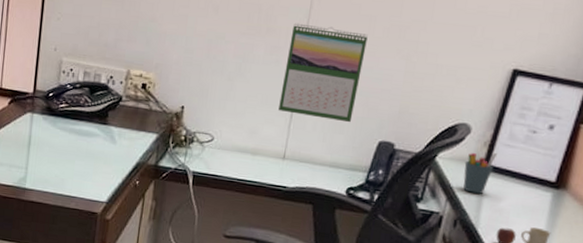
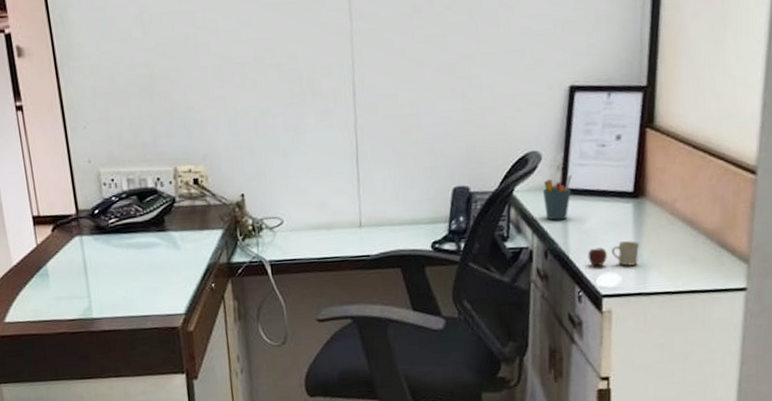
calendar: present [278,23,368,123] -> none [339,78,421,178]

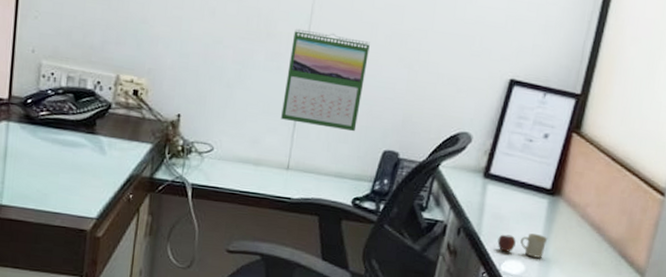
calendar: none [339,78,421,178] -> present [281,28,370,132]
pen holder: present [542,175,572,221] -> none [465,161,496,202]

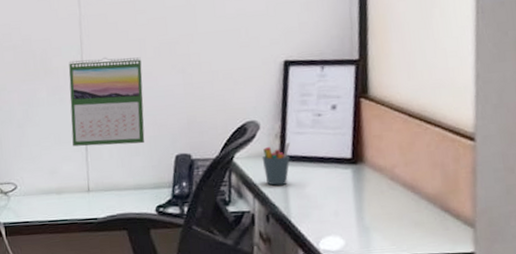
pen holder: none [465,161,496,202] -> present [262,143,290,186]
mug: present [497,233,548,258] -> none [309,205,361,230]

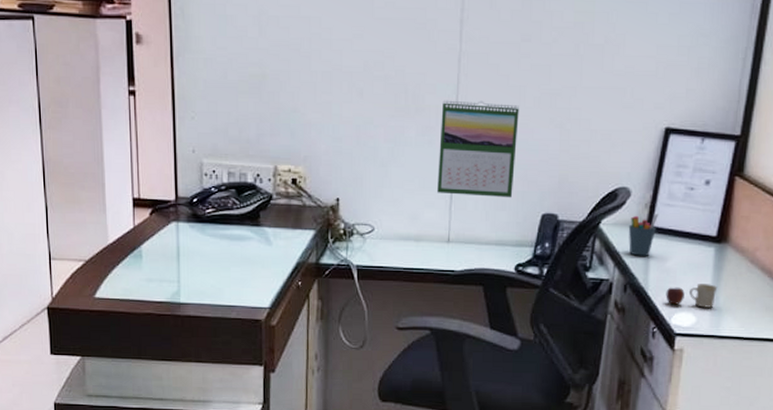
mug: none [309,205,361,230] -> present [665,284,718,308]

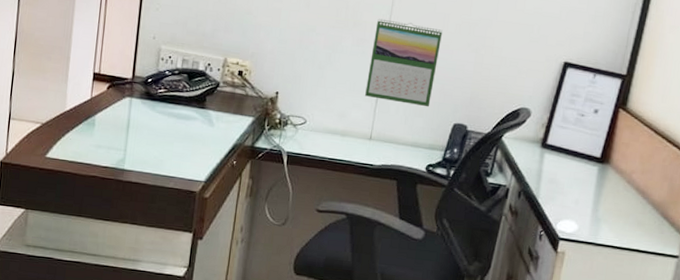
pen holder: present [628,214,658,256] -> none [525,133,552,169]
mug: present [665,284,718,308] -> none [553,197,598,219]

